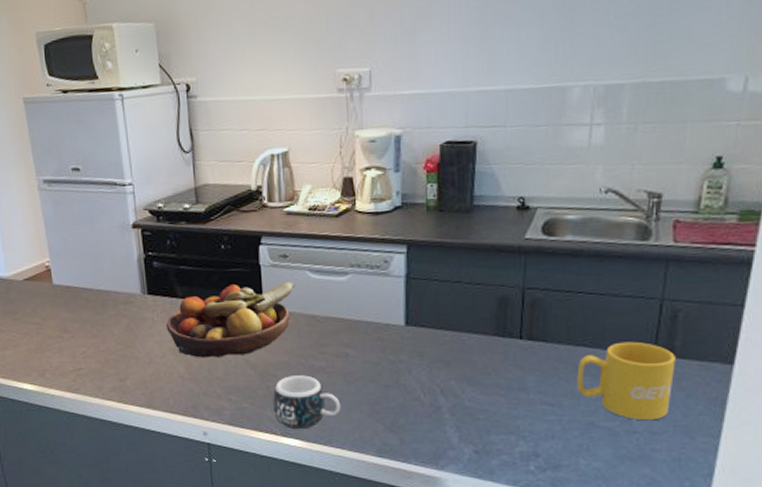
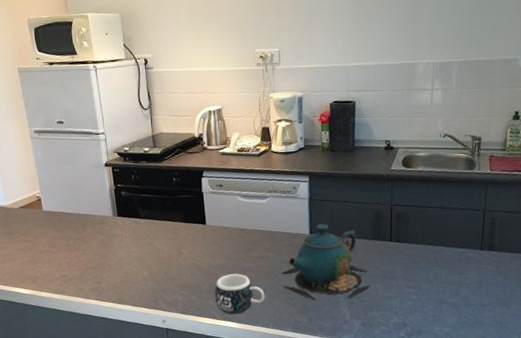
fruit bowl: present [166,281,295,358] -> none [132,204,229,264]
teapot: none [364,311,492,417] -> present [281,223,373,302]
mug: present [577,341,676,421] -> none [430,241,496,297]

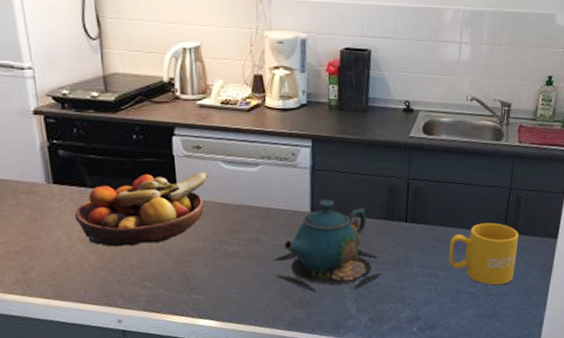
fruit bowl: none [132,204,229,264] -> present [75,172,209,247]
mug: present [214,273,265,315] -> none [188,260,254,312]
mug: none [430,241,496,297] -> present [449,222,519,285]

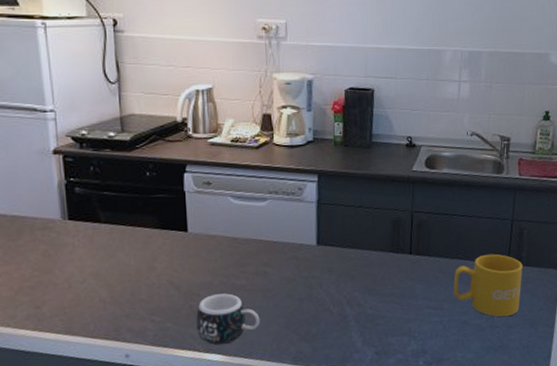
fruit bowl: present [75,172,209,247] -> none [88,207,218,282]
mug: none [188,260,254,312] -> present [196,293,260,346]
teapot: present [275,199,383,294] -> none [281,232,389,327]

